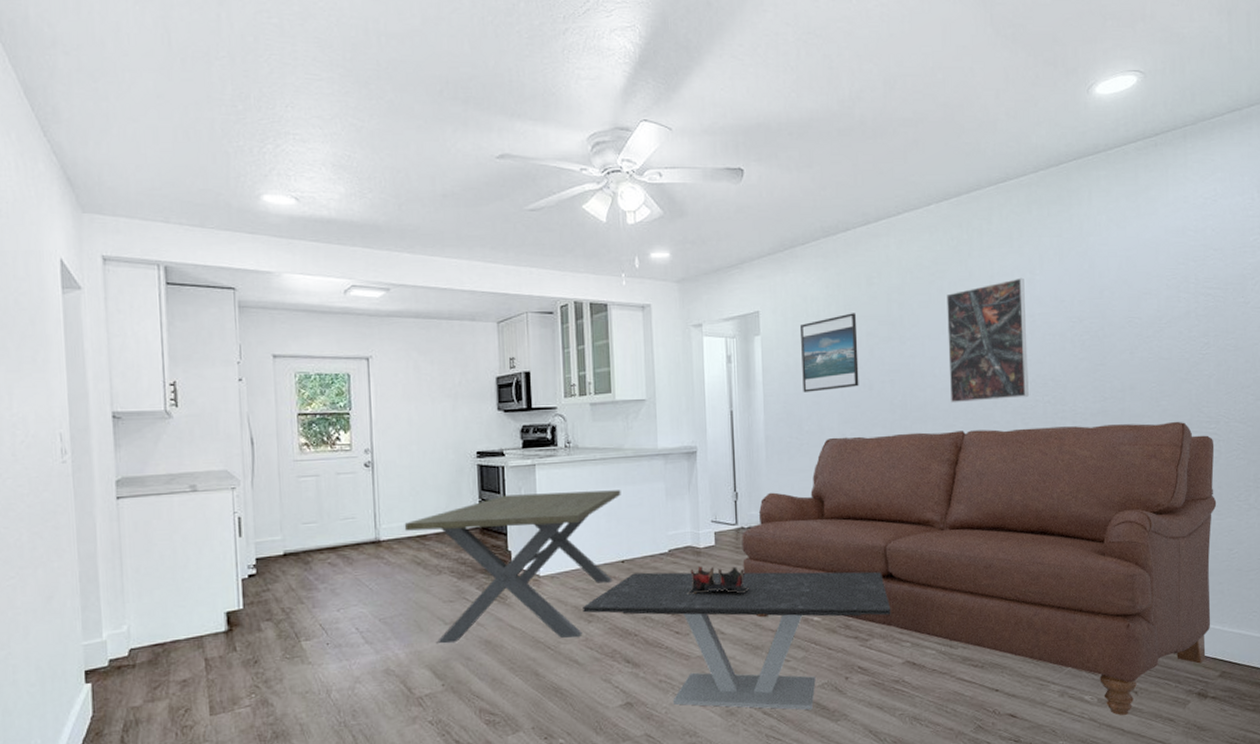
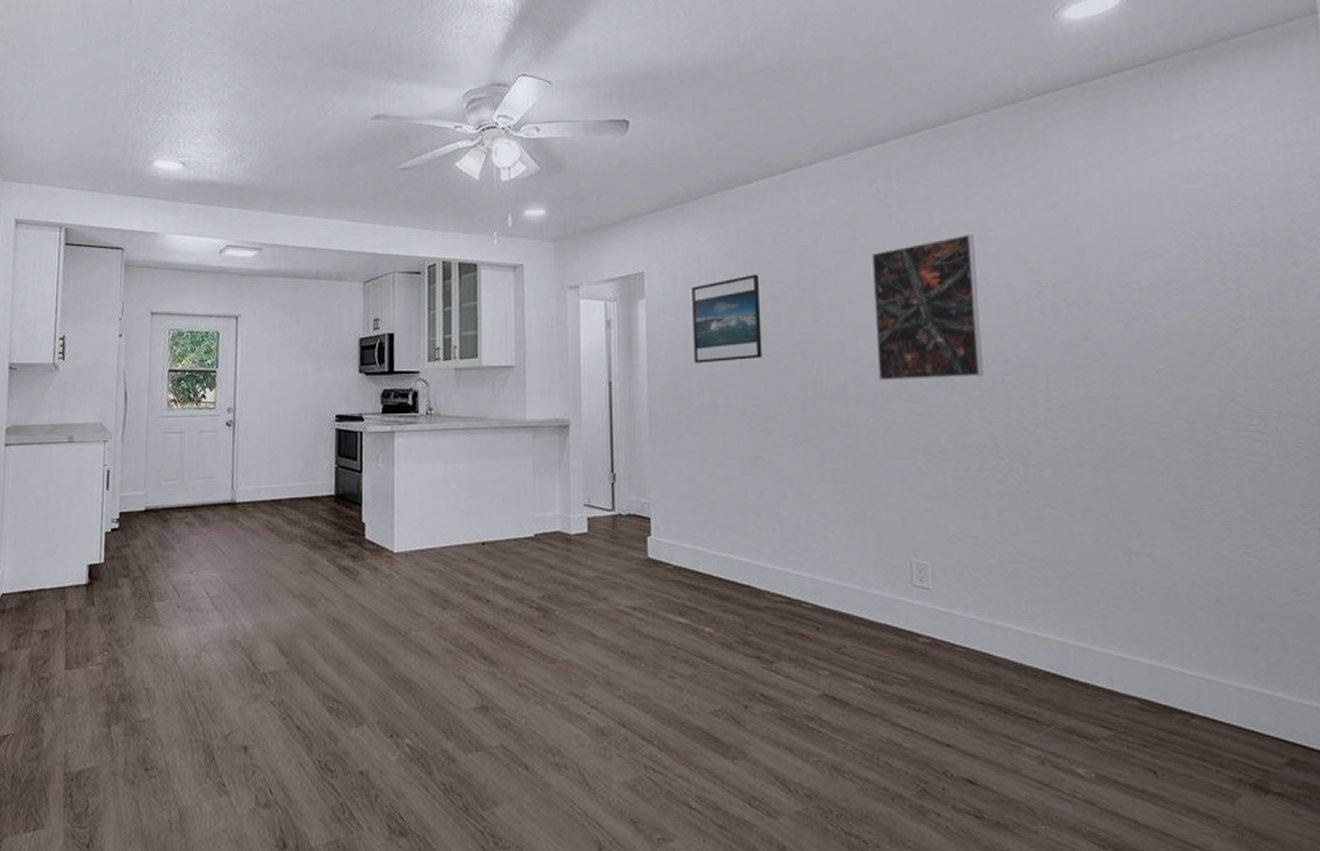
dining table: present [404,490,621,644] -> none [260,462,484,626]
coffee table: present [583,571,891,710] -> none [438,557,803,742]
decorative bowl: present [687,566,750,594] -> none [554,556,628,592]
sofa: present [741,421,1217,716] -> none [619,413,1269,802]

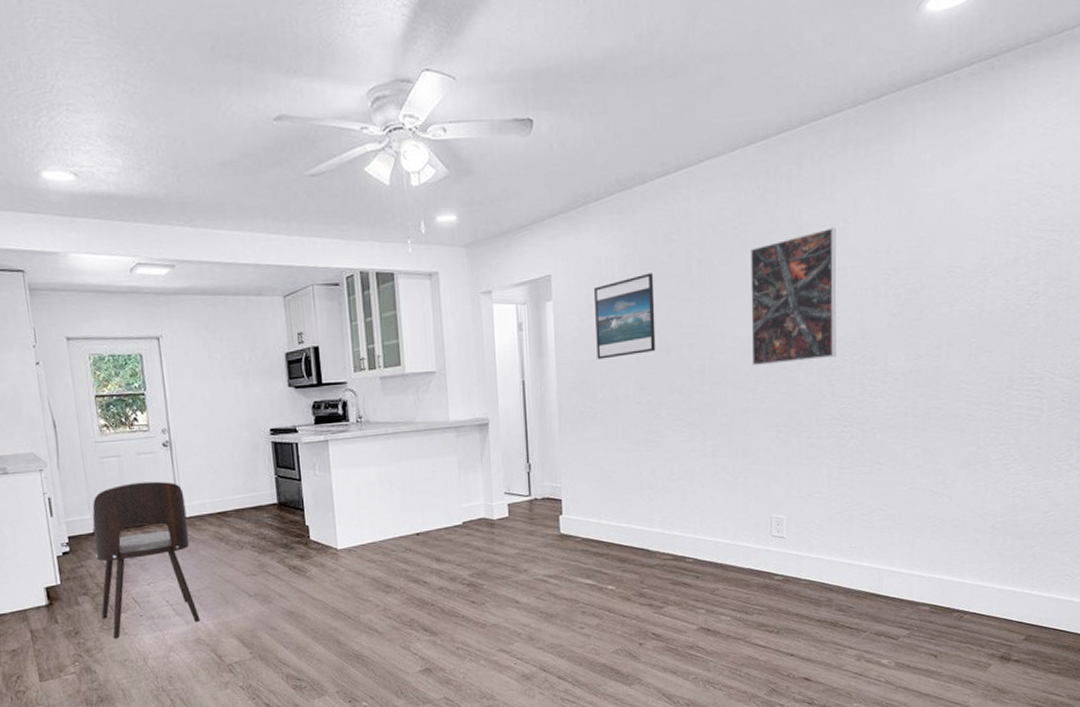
dining chair: none [139,461,240,630] -> present [92,481,200,639]

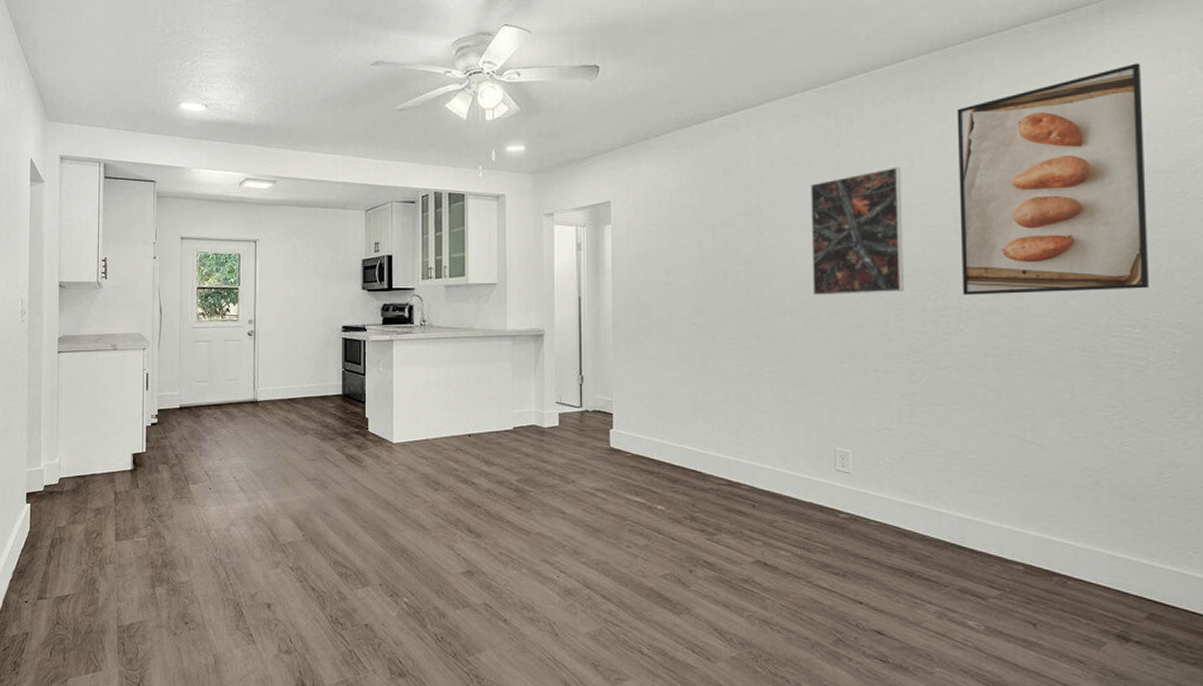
dining chair: present [92,481,200,639] -> none [176,366,261,508]
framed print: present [593,273,656,360] -> none [651,203,712,281]
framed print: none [888,112,1057,358] -> present [956,63,1150,295]

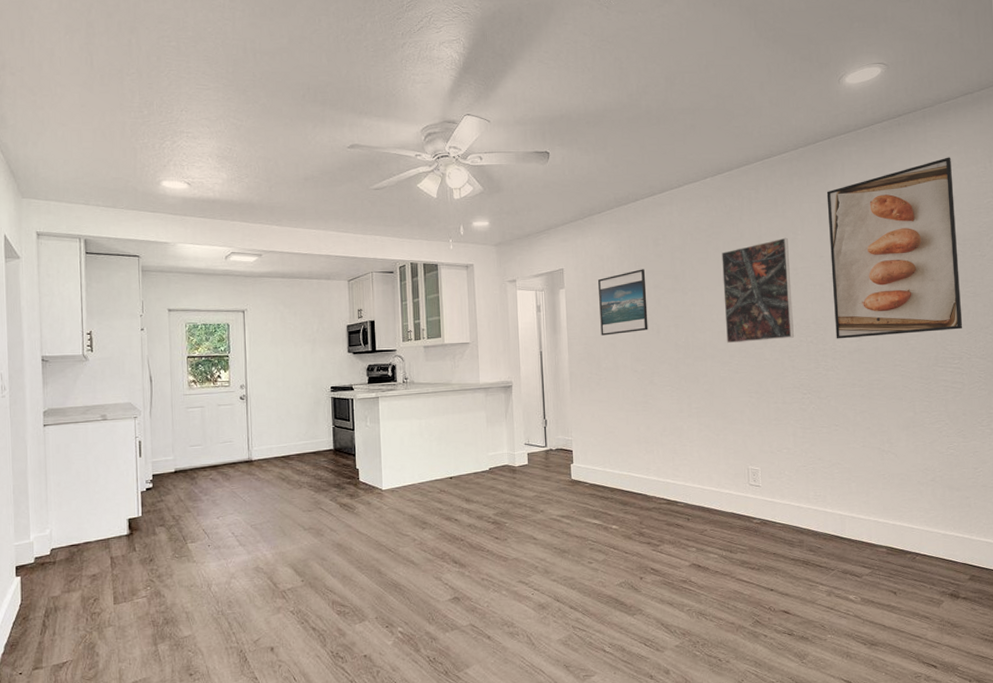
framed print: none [651,203,712,281] -> present [597,269,648,336]

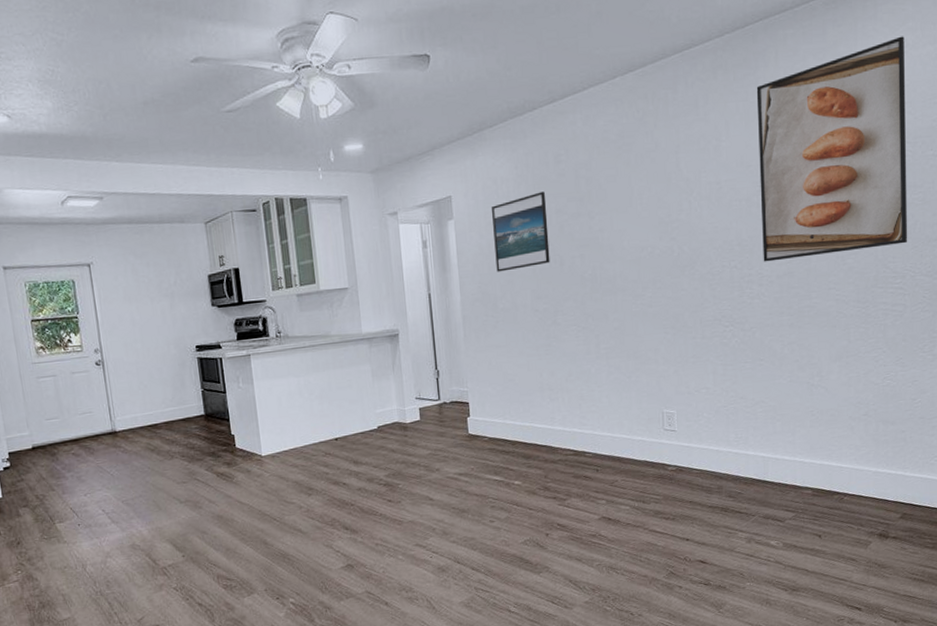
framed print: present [722,237,794,344] -> none [633,145,716,274]

